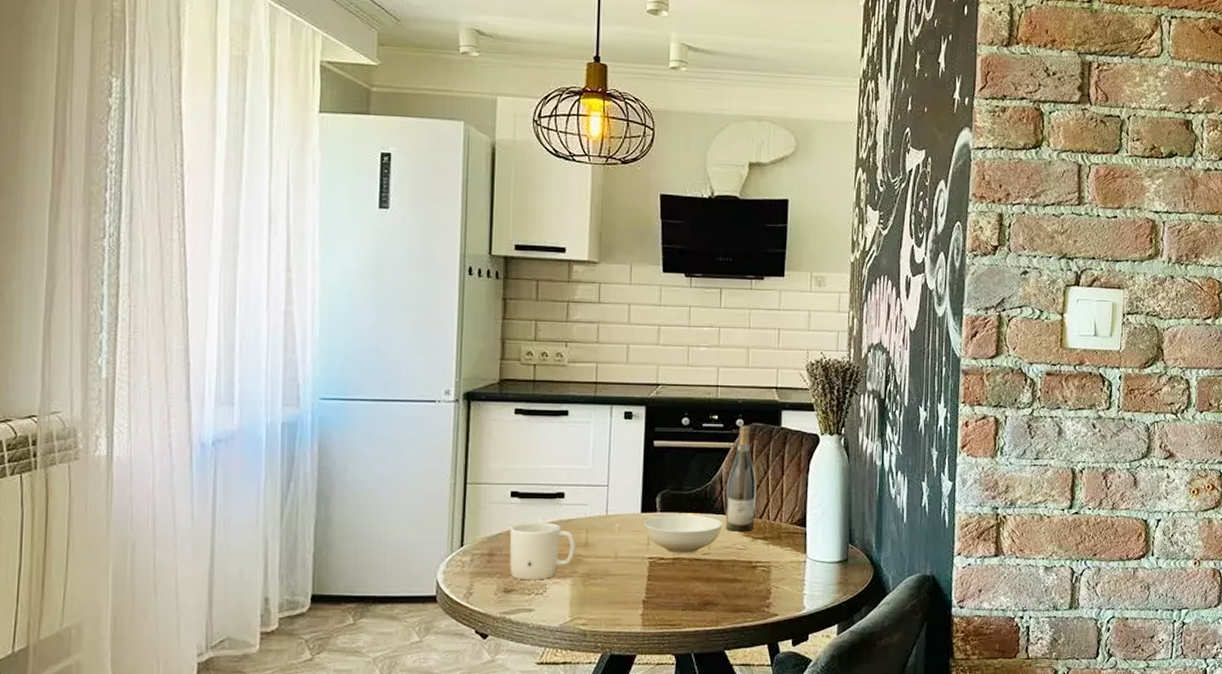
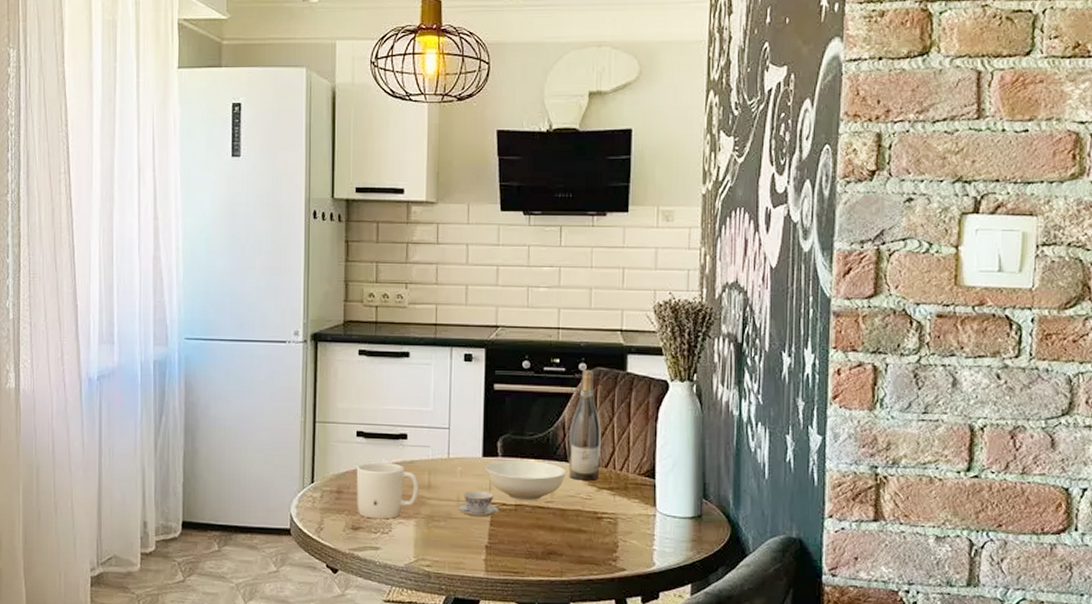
teacup: none [614,546,656,573] -> present [457,490,498,518]

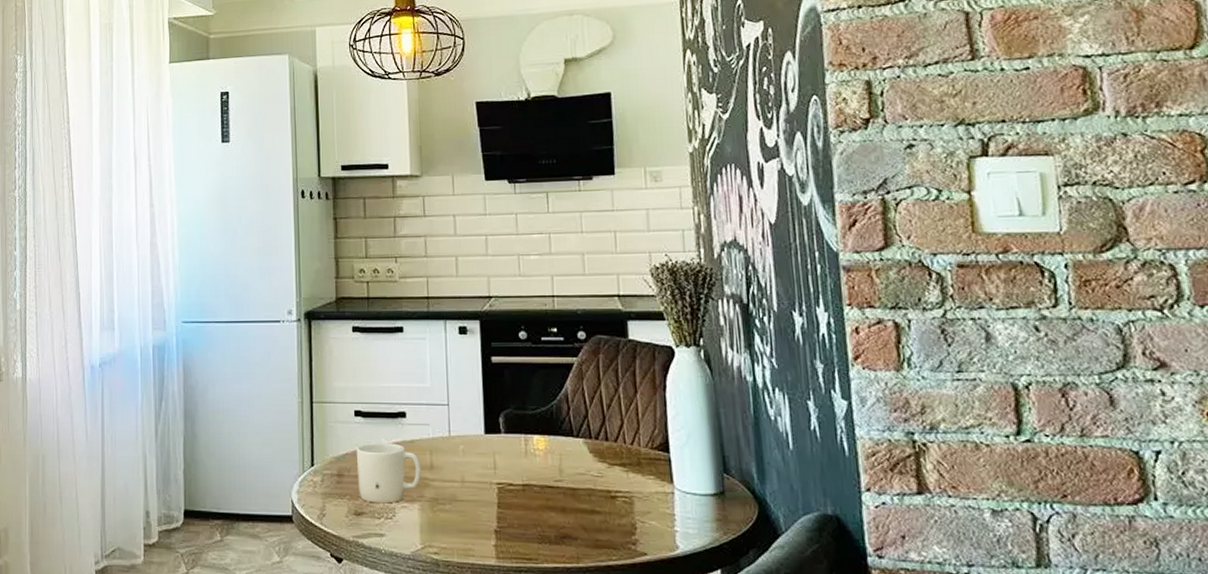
teacup: present [457,490,498,518] -> none [462,470,505,499]
bowl: present [486,460,567,501] -> none [489,436,575,480]
wine bottle: present [568,369,601,481] -> none [573,337,610,456]

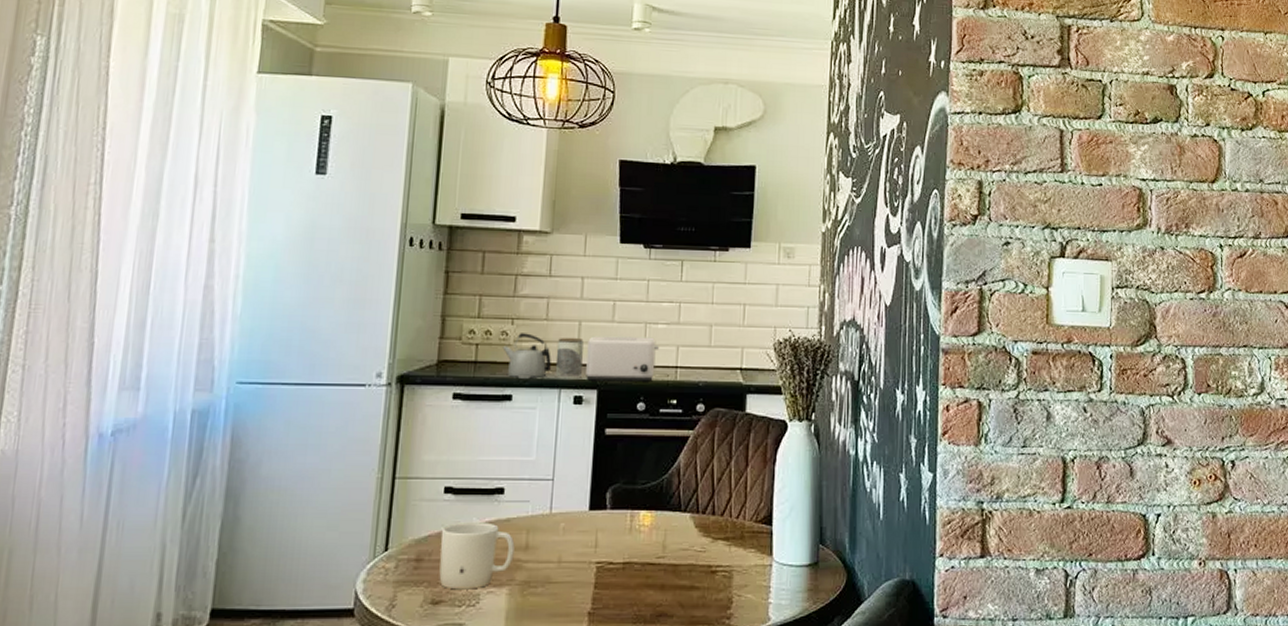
kettle: none [390,270,436,312] -> present [502,333,552,379]
jar: none [437,271,463,311] -> present [554,337,584,379]
toaster: none [466,268,534,312] -> present [584,336,659,382]

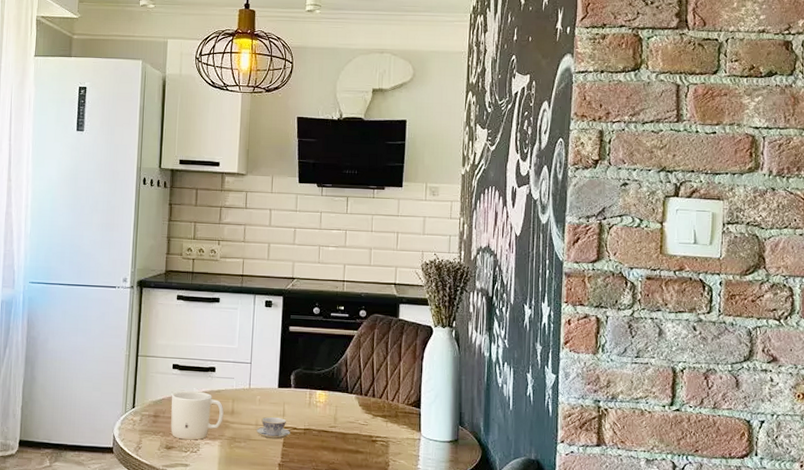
kettle: present [502,333,552,379] -> none [212,251,249,286]
jar: present [554,337,584,379] -> none [251,255,272,288]
teacup: none [557,549,605,580] -> present [255,416,290,440]
toaster: present [584,336,659,382] -> none [273,255,330,292]

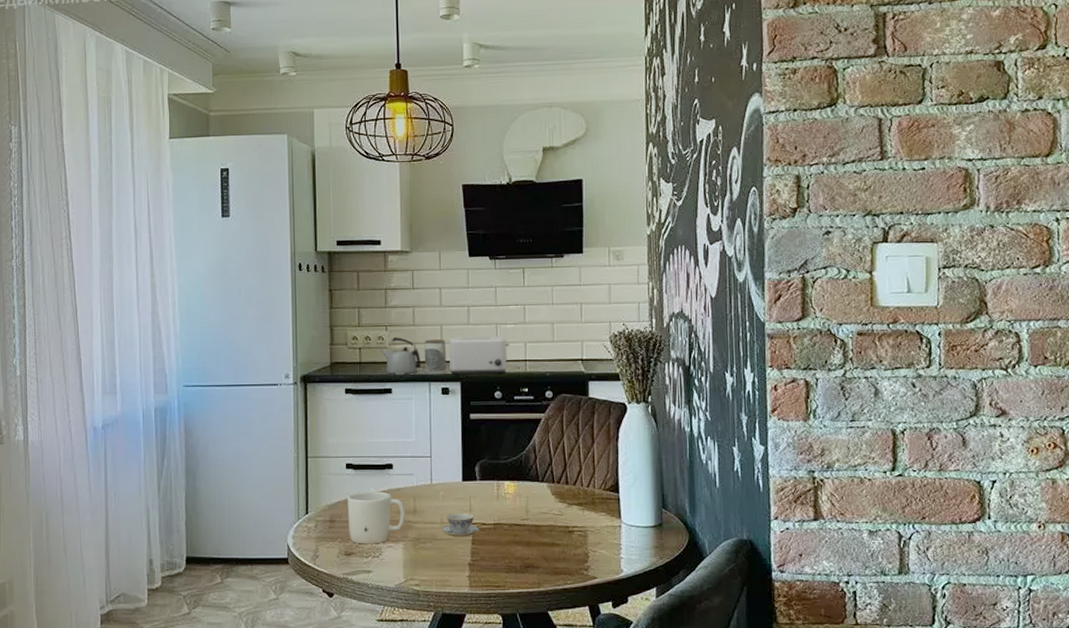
kettle: none [212,251,249,286] -> present [380,337,422,375]
jar: none [251,255,272,288] -> present [424,339,446,374]
toaster: none [273,255,330,292] -> present [449,336,509,375]

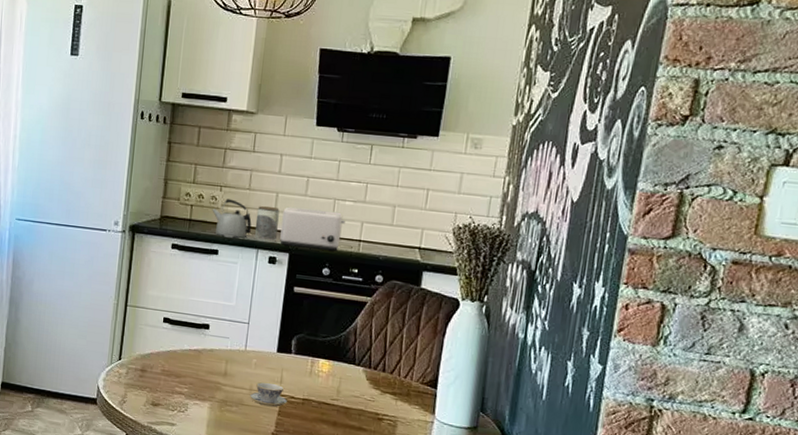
mug: present [347,491,405,544] -> none [158,346,216,400]

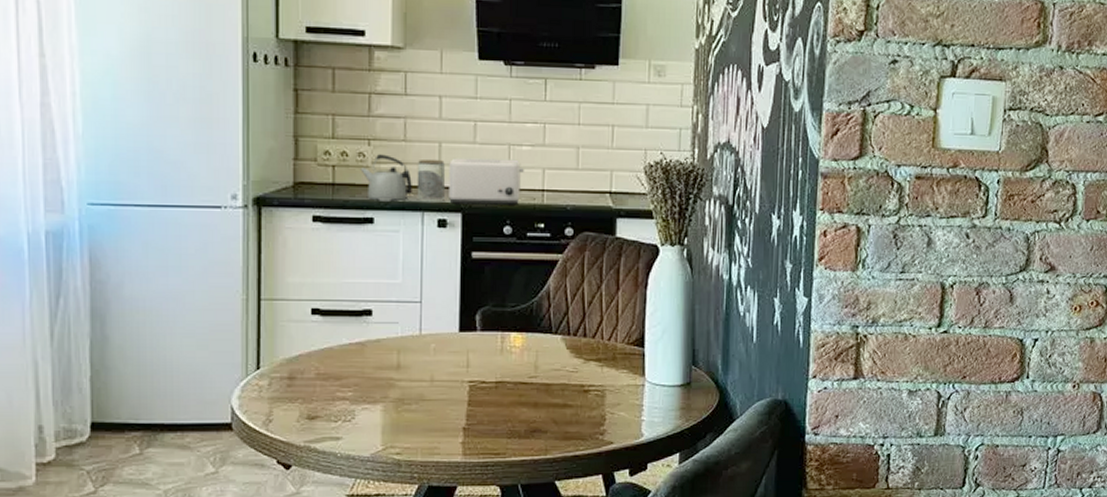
teacup: present [249,381,287,407] -> none [430,369,477,398]

